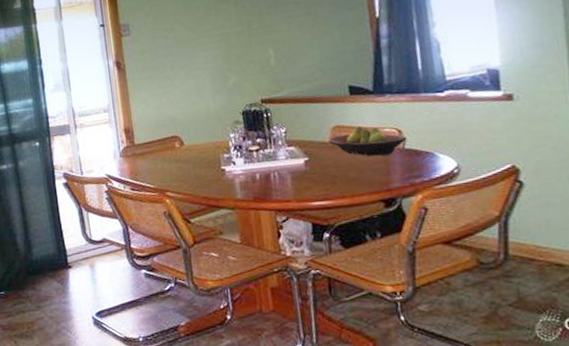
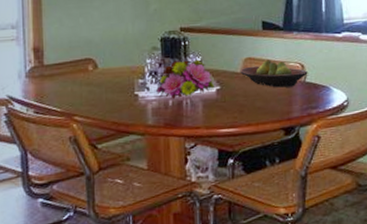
flower bouquet: none [241,131,302,173] -> present [155,59,214,100]

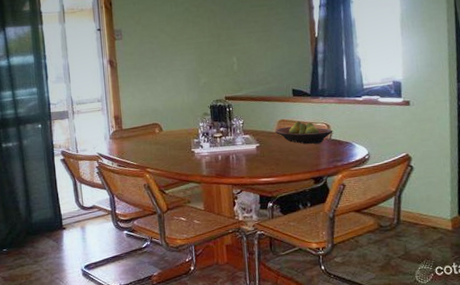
flower bouquet: present [155,59,214,100] -> none [207,122,255,155]

